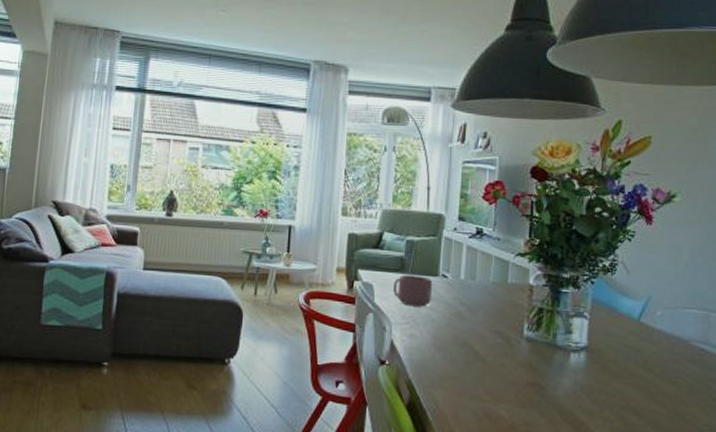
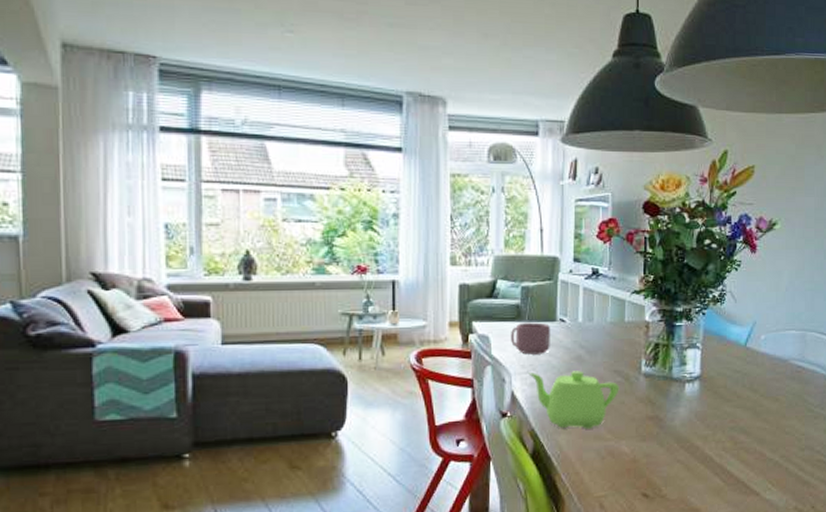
teapot: none [408,324,500,388] -> present [528,371,619,429]

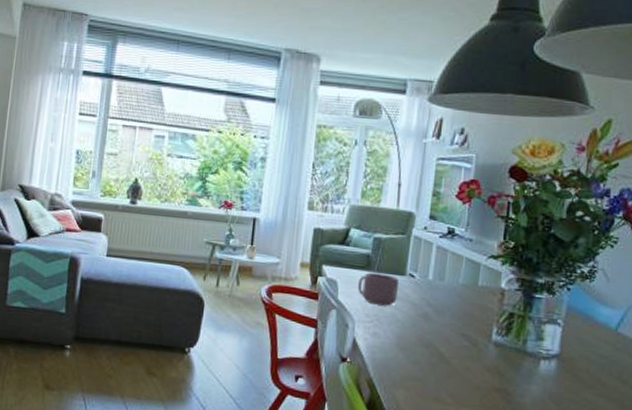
teapot: present [528,371,619,429] -> none [372,322,466,390]

